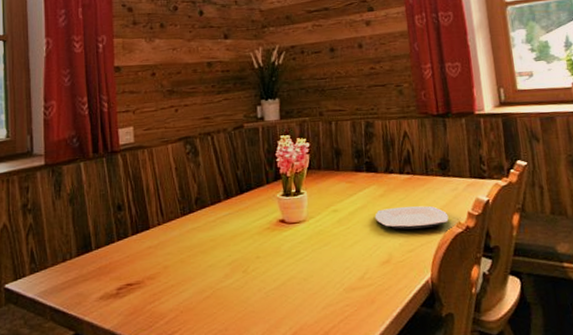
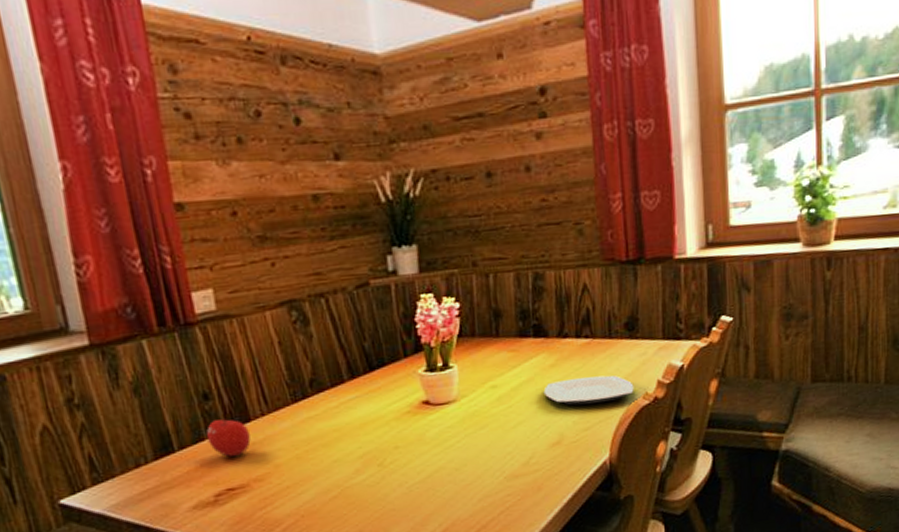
fruit: none [117,223,148,257] -> present [207,415,251,457]

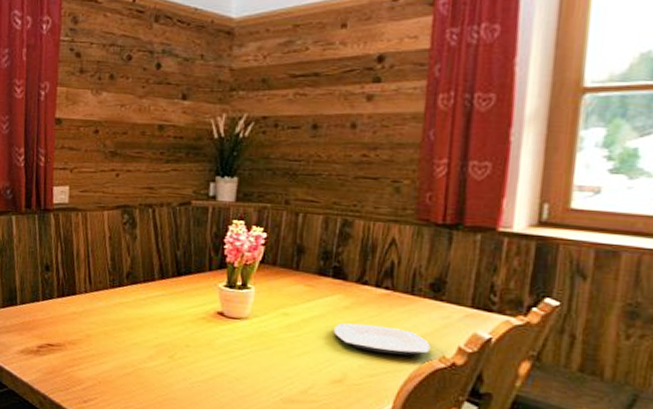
fruit: present [207,415,251,457] -> none [42,284,73,320]

